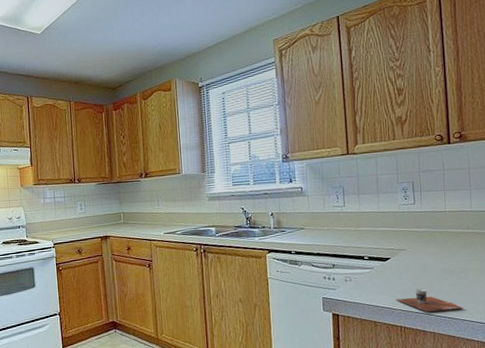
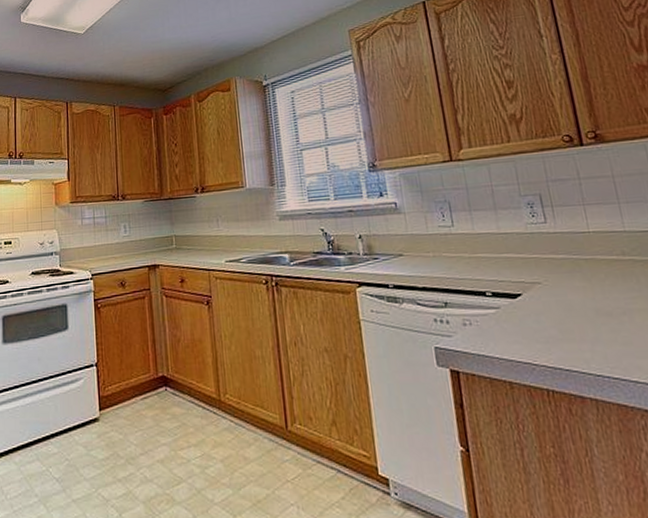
cup: present [396,288,464,312] -> none [536,336,634,369]

